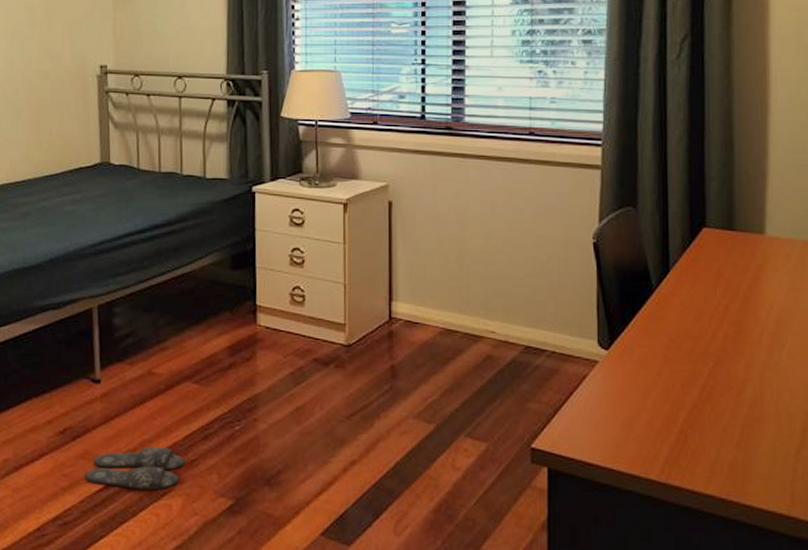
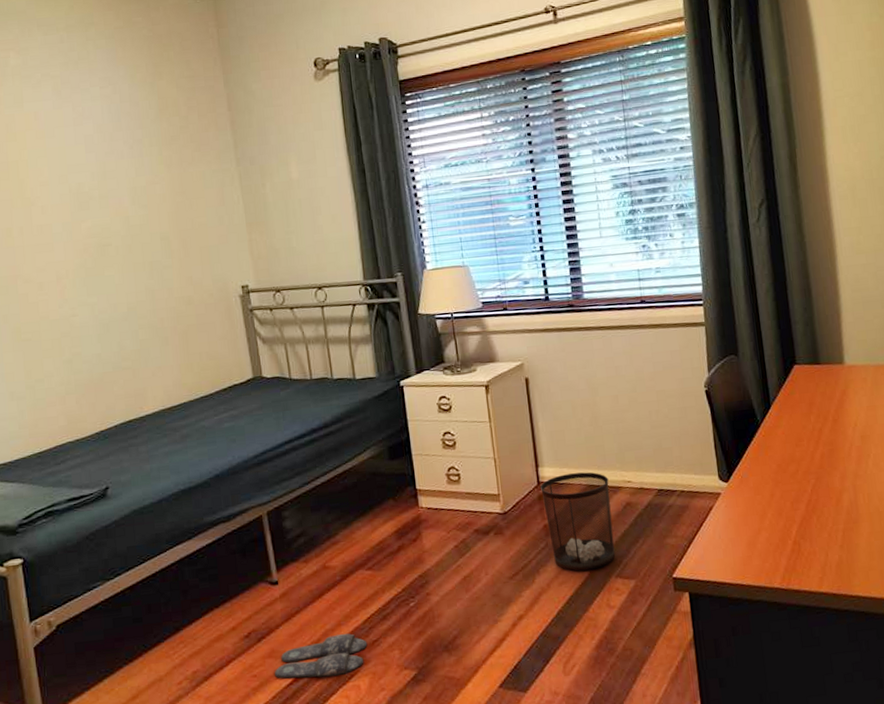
waste bin: none [392,313,469,424] -> present [540,472,616,572]

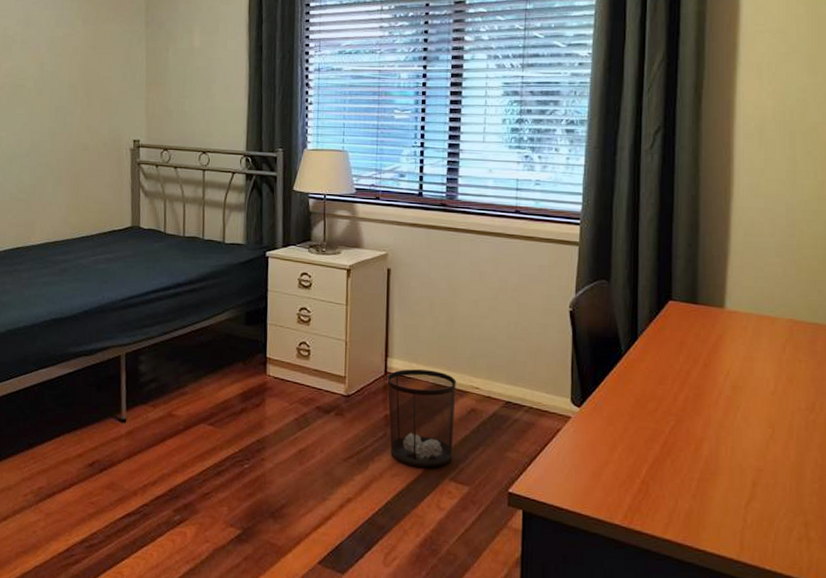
slippers: present [275,633,368,679] -> none [111,480,199,519]

